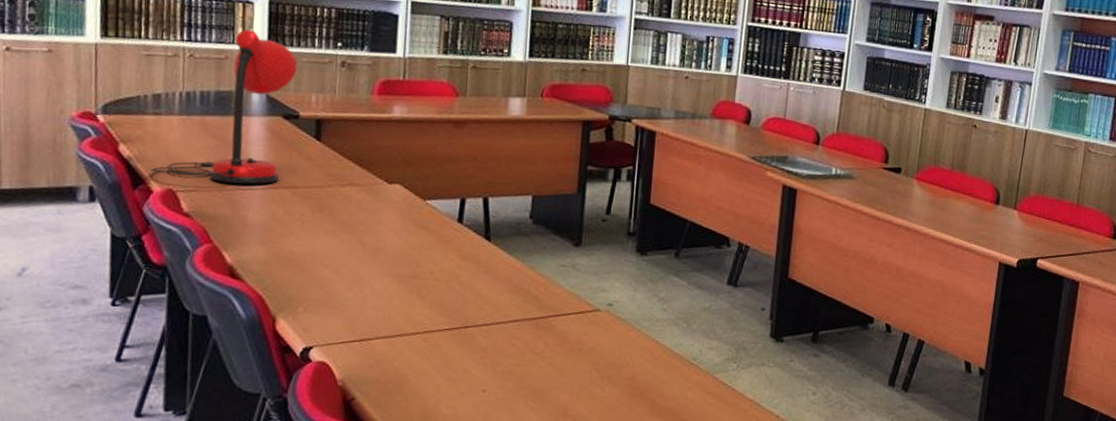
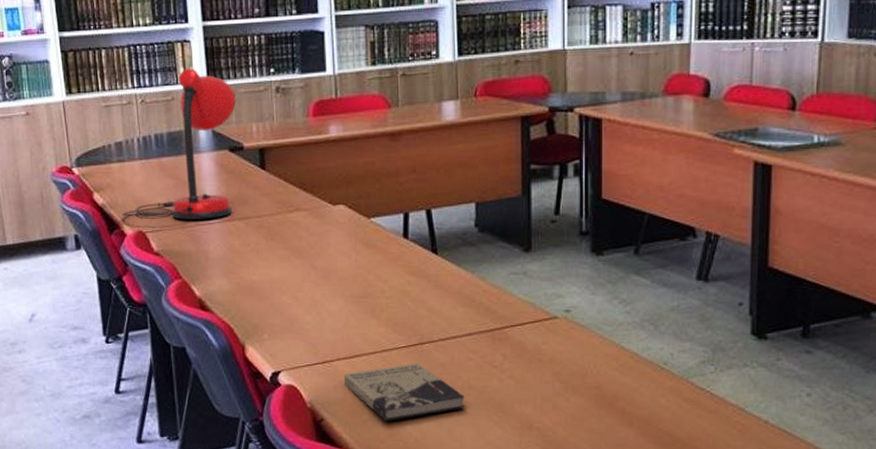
book: none [380,346,504,403] -> present [343,363,466,422]

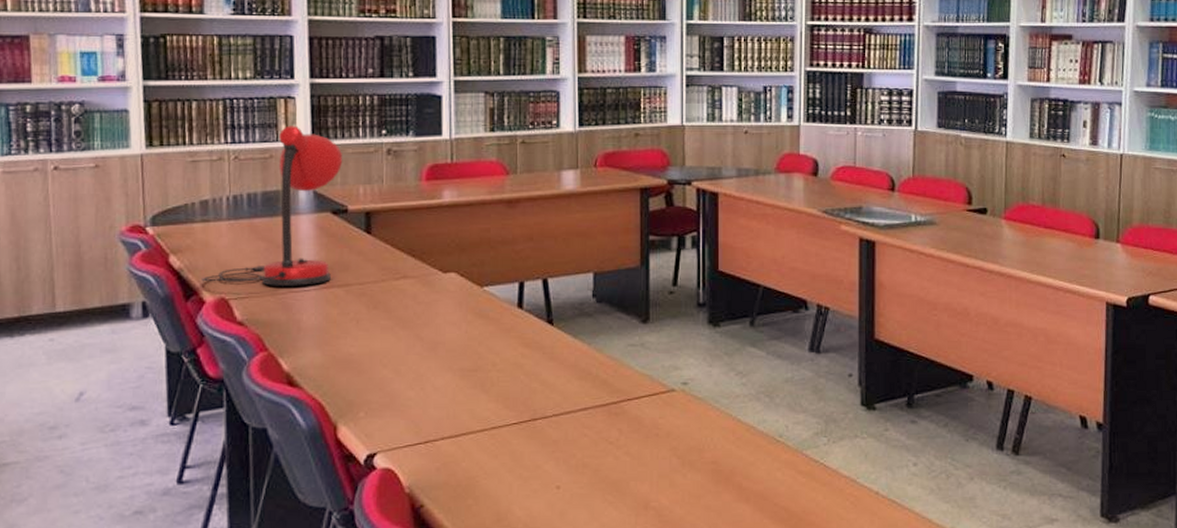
book: present [343,363,466,422] -> none [447,440,580,506]

